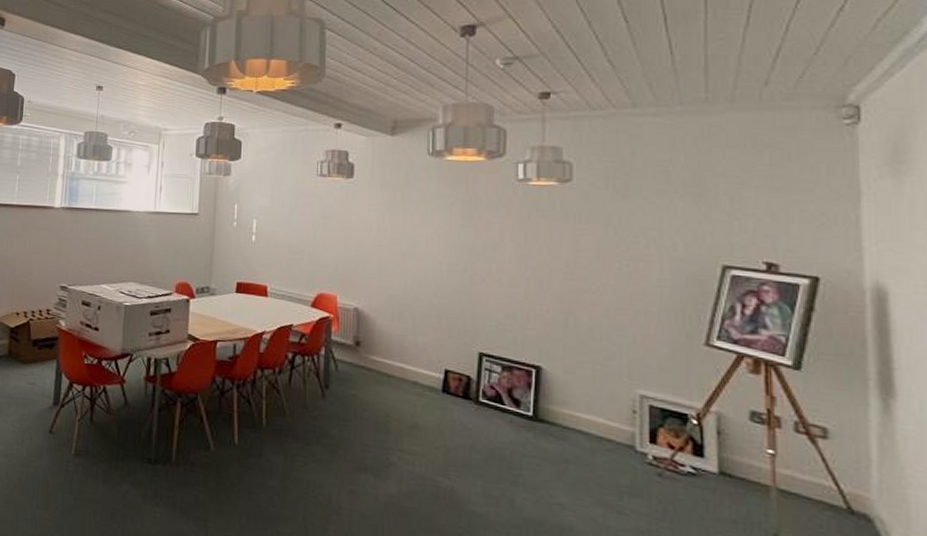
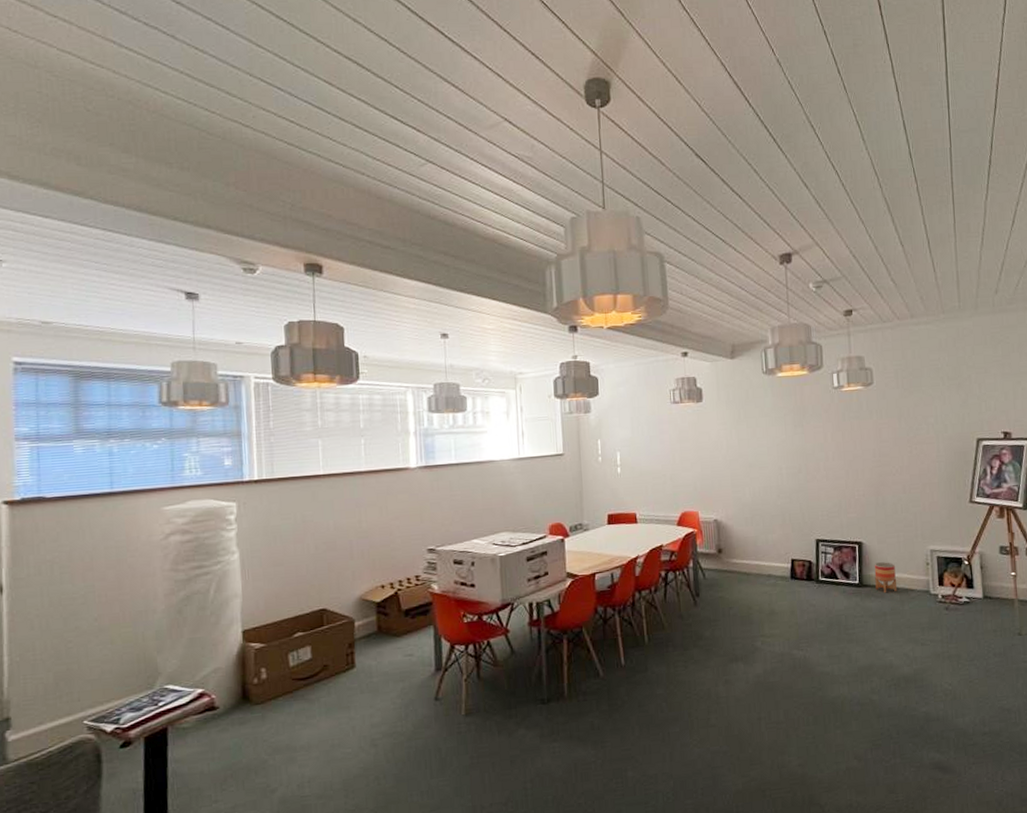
planter: none [556,396,587,437] -> present [874,562,898,593]

